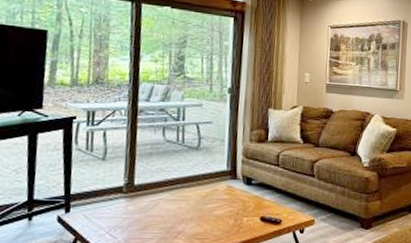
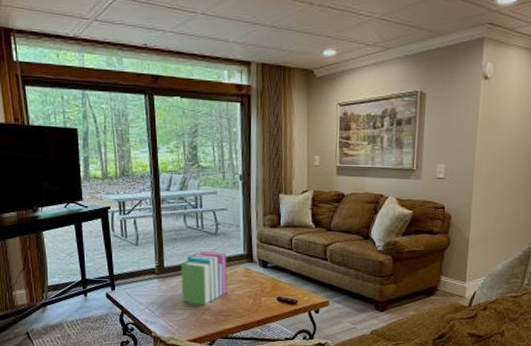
books: none [152,167,208,227] -> present [181,251,228,305]

